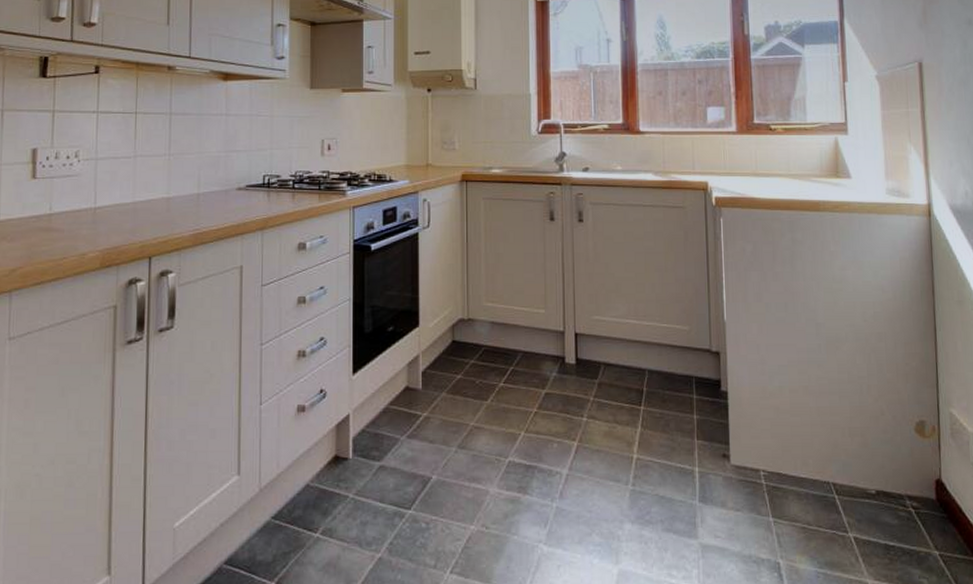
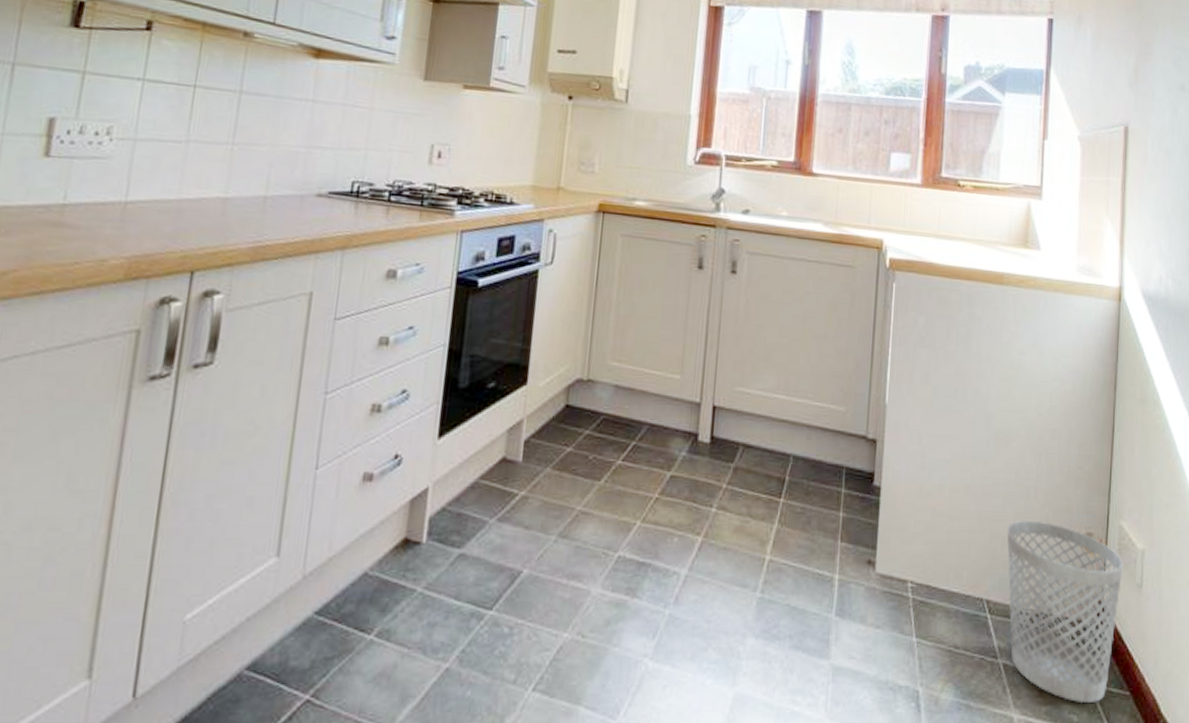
wastebasket: none [845,413,957,569] -> present [1007,521,1124,704]

